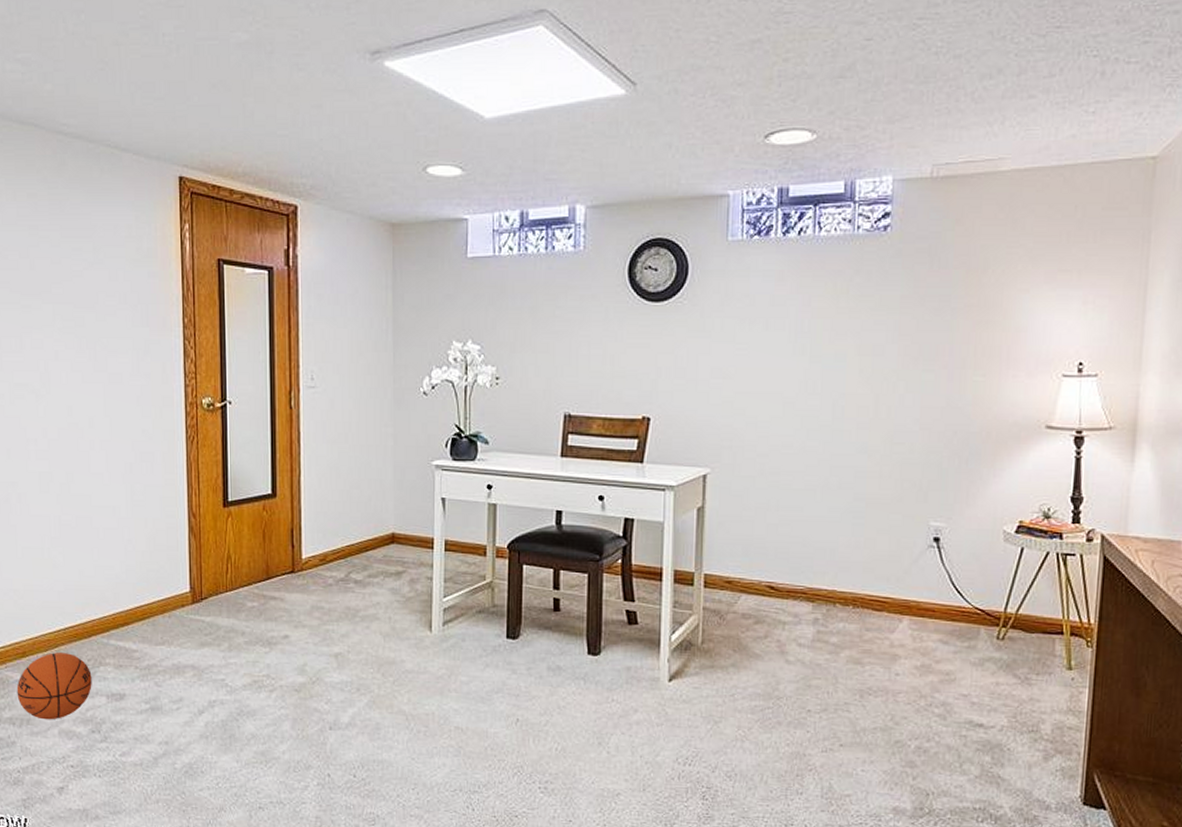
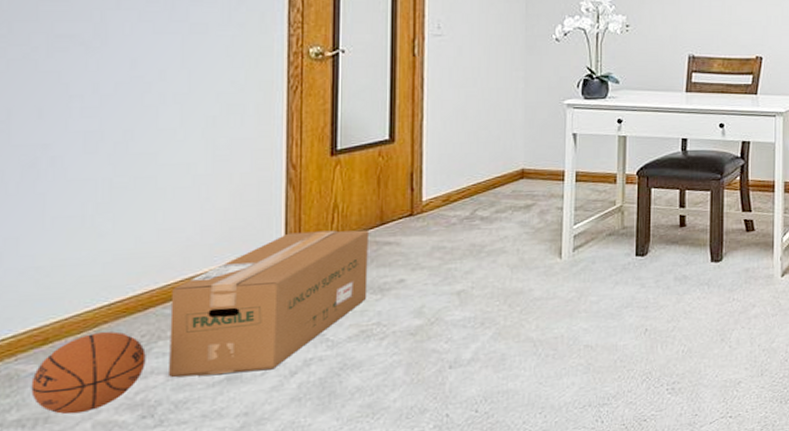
box: none [107,579,258,706] -> present [167,230,368,378]

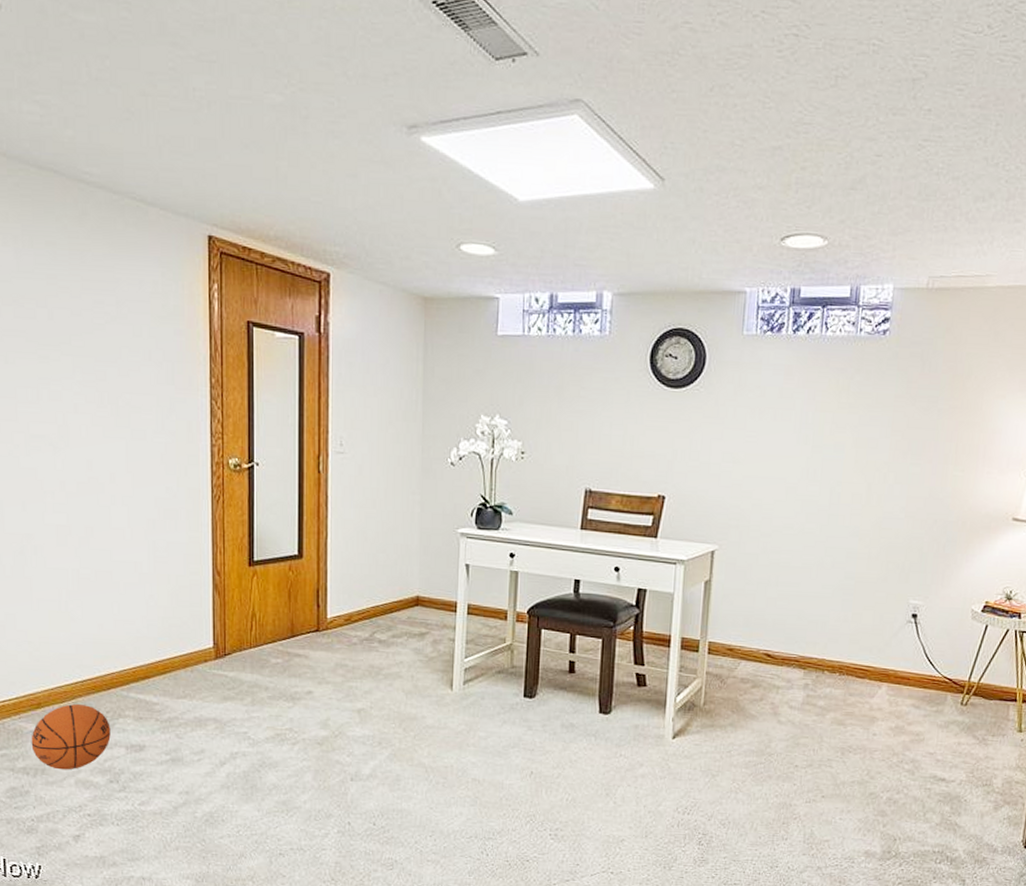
box: present [167,230,368,378] -> none [127,635,281,757]

